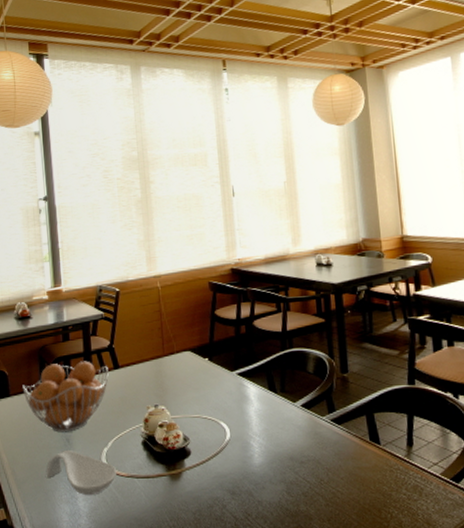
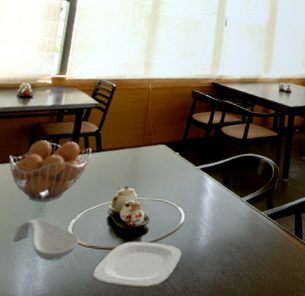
plate: none [139,465,236,518] -> present [92,241,182,288]

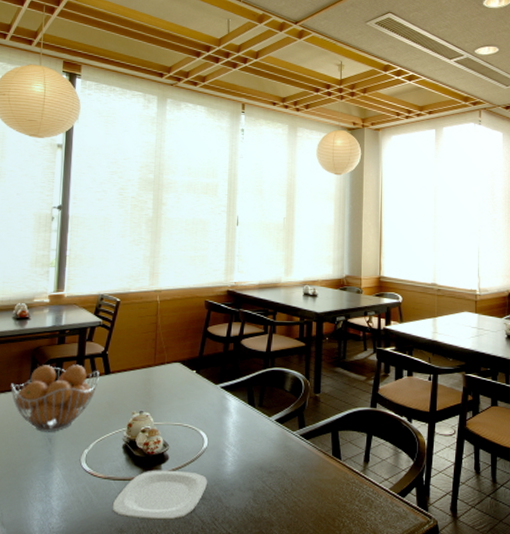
spoon rest: present [13,217,80,261] -> none [23,449,95,495]

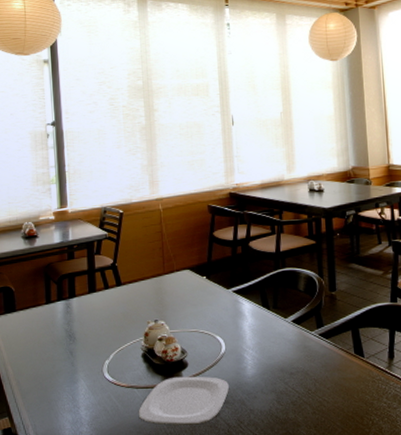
fruit basket: present [11,364,99,432] -> none [28,278,111,346]

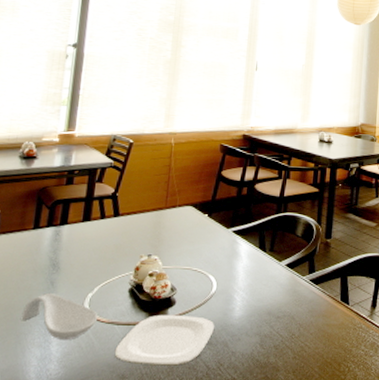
spoon rest: none [49,361,118,405] -> present [21,292,98,341]

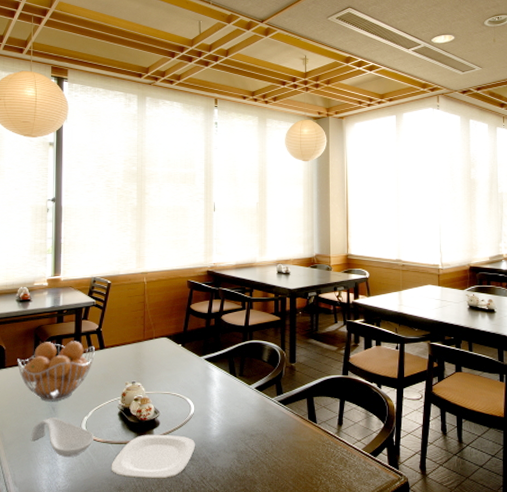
fruit basket: none [13,206,108,275] -> present [17,341,95,402]

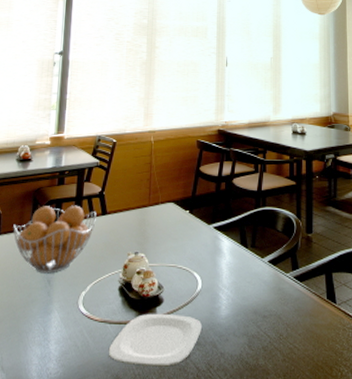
spoon rest: present [31,416,94,458] -> none [22,291,92,339]

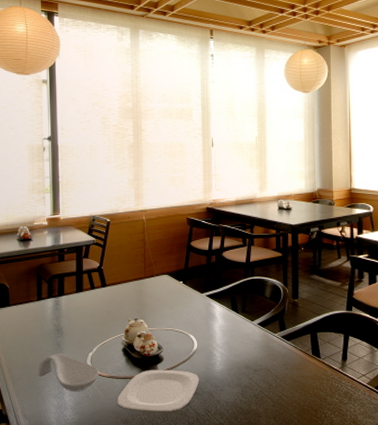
fruit basket: present [13,205,96,274] -> none [21,279,97,338]
spoon rest: none [22,291,92,339] -> present [38,353,100,392]

